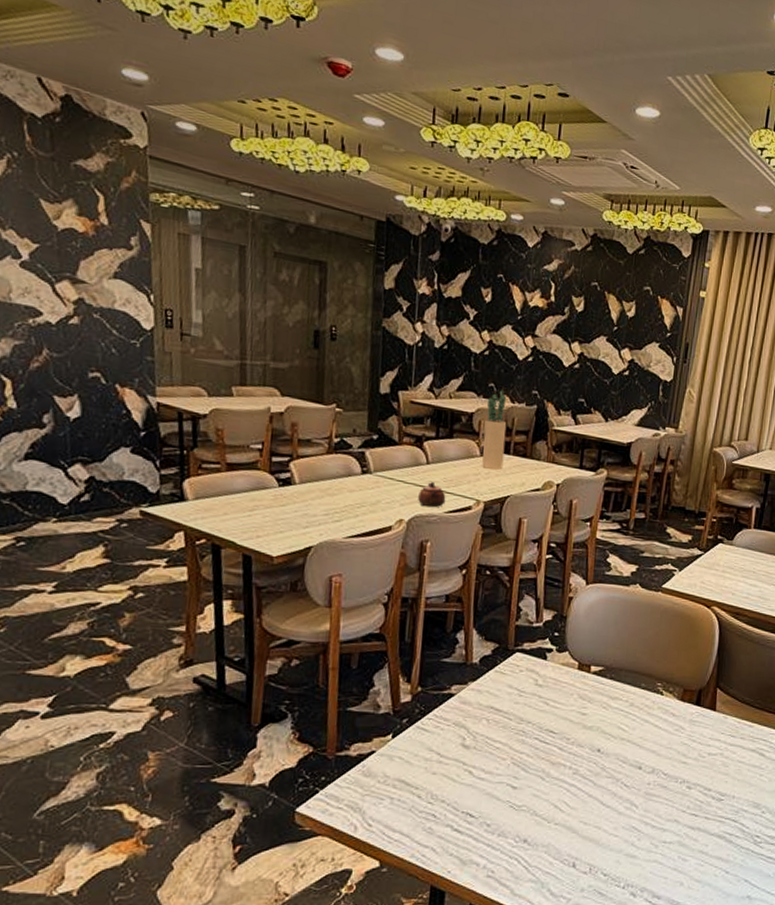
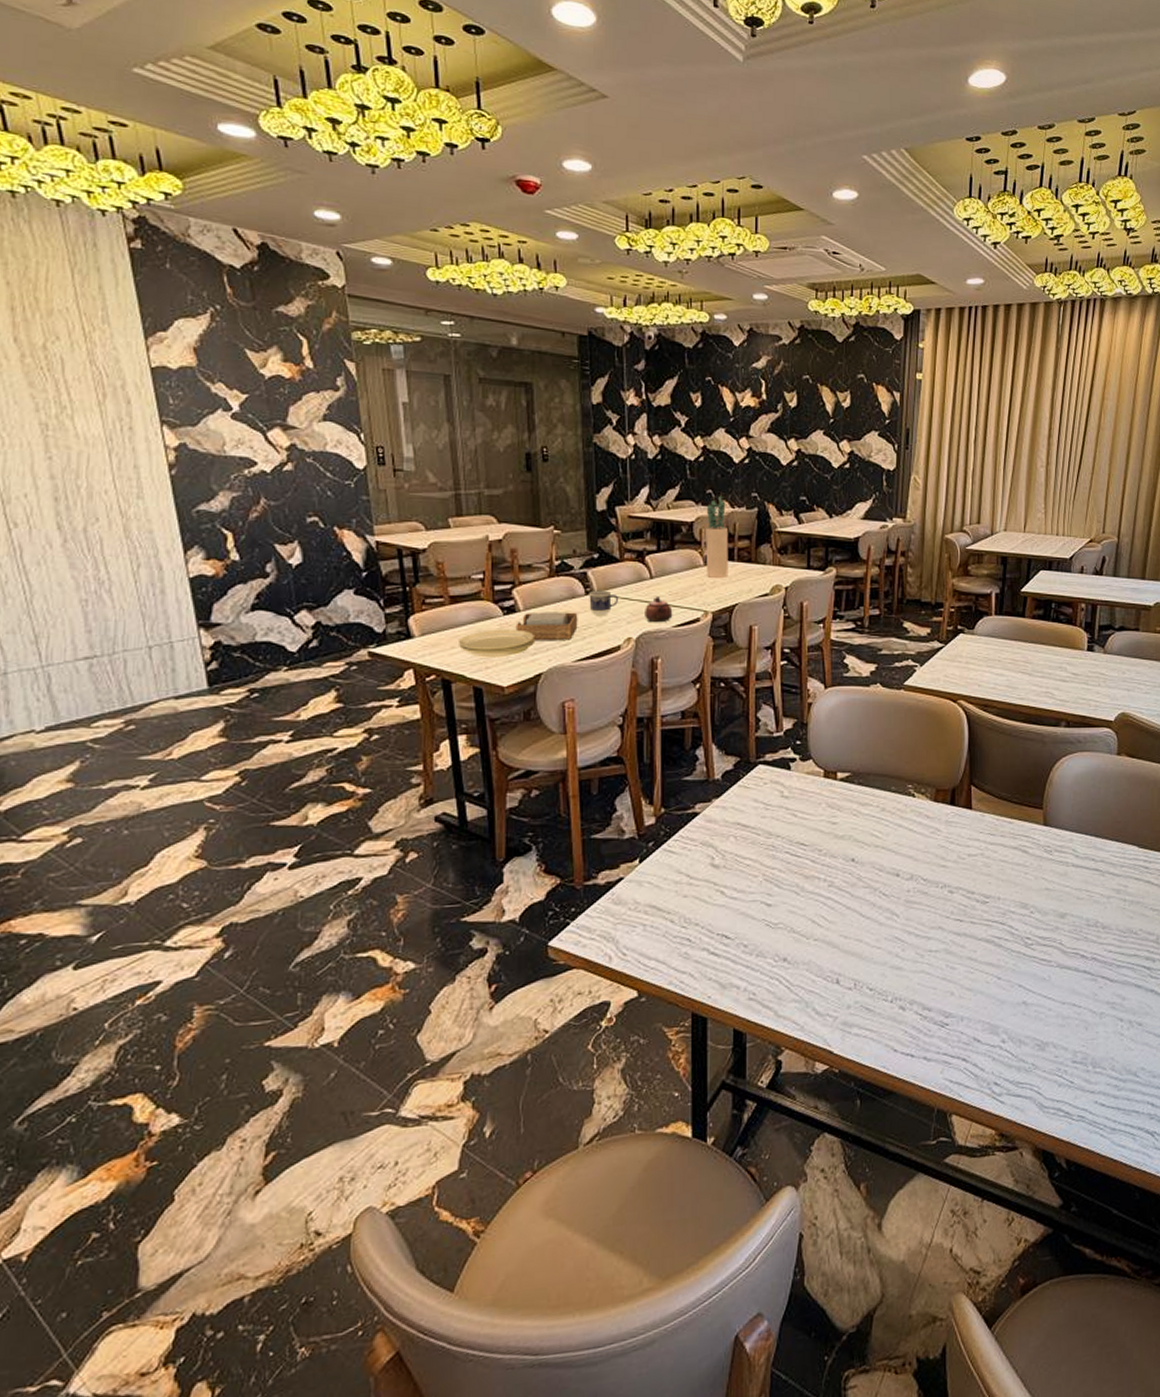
plate: none [231,499,309,528] -> present [457,629,536,658]
napkin holder: none [289,486,353,517] -> present [515,612,578,640]
cup: none [364,470,393,497] -> present [589,590,618,617]

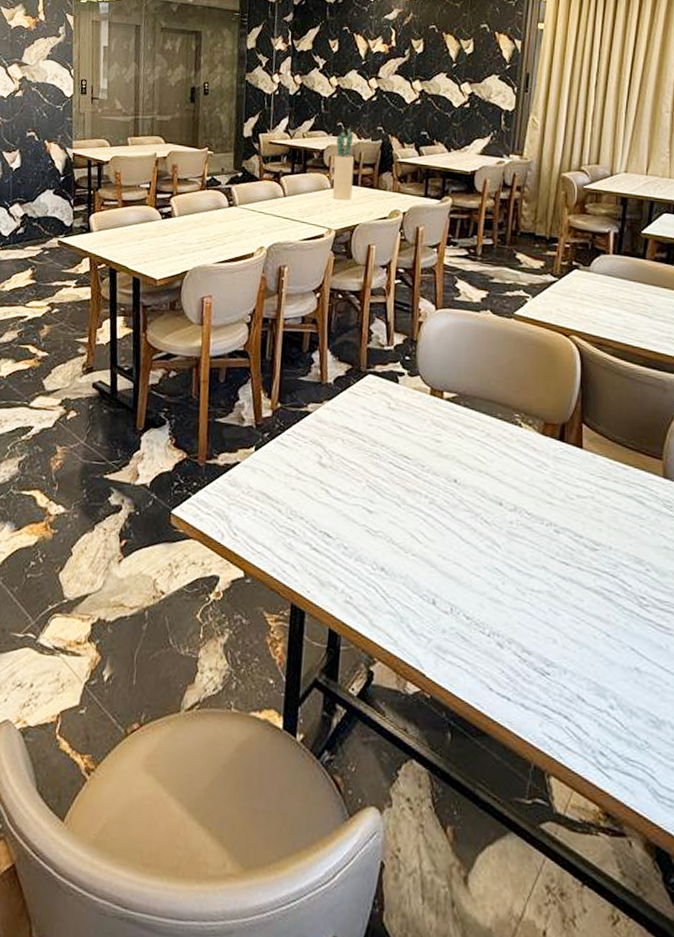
plate: present [457,629,536,658] -> none [125,230,185,255]
napkin holder: present [515,612,578,640] -> none [170,218,221,245]
cup: present [589,590,618,617] -> none [230,203,255,227]
teapot: present [645,595,673,623] -> none [276,212,301,236]

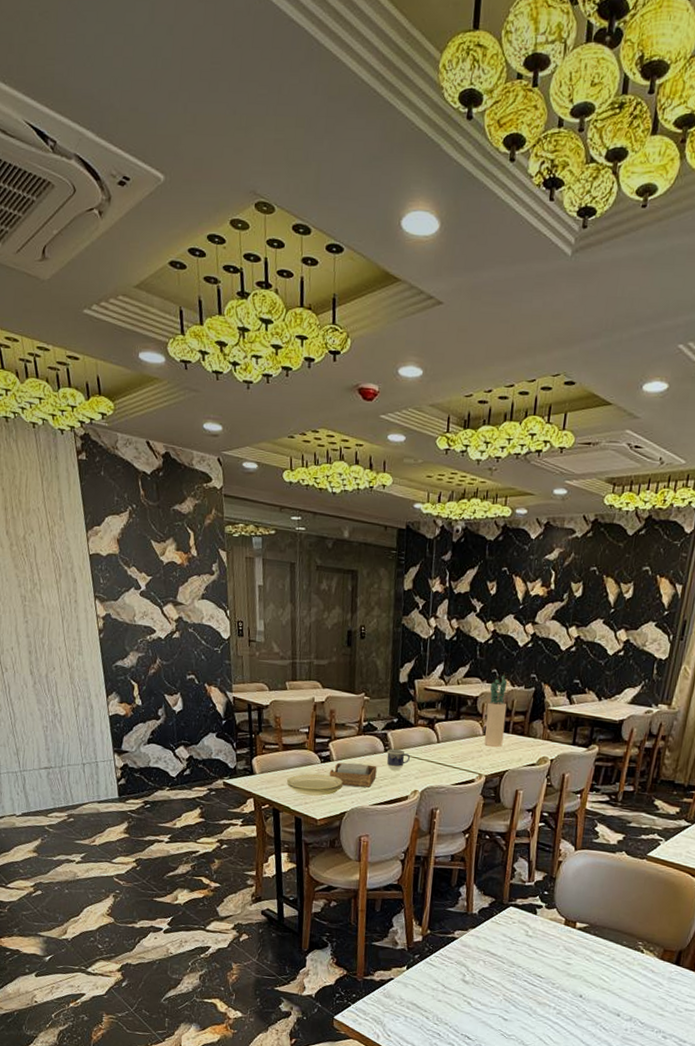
plate: none [125,230,185,255] -> present [286,773,343,796]
napkin holder: none [170,218,221,245] -> present [329,762,377,788]
cup: none [230,203,255,227] -> present [386,749,410,771]

